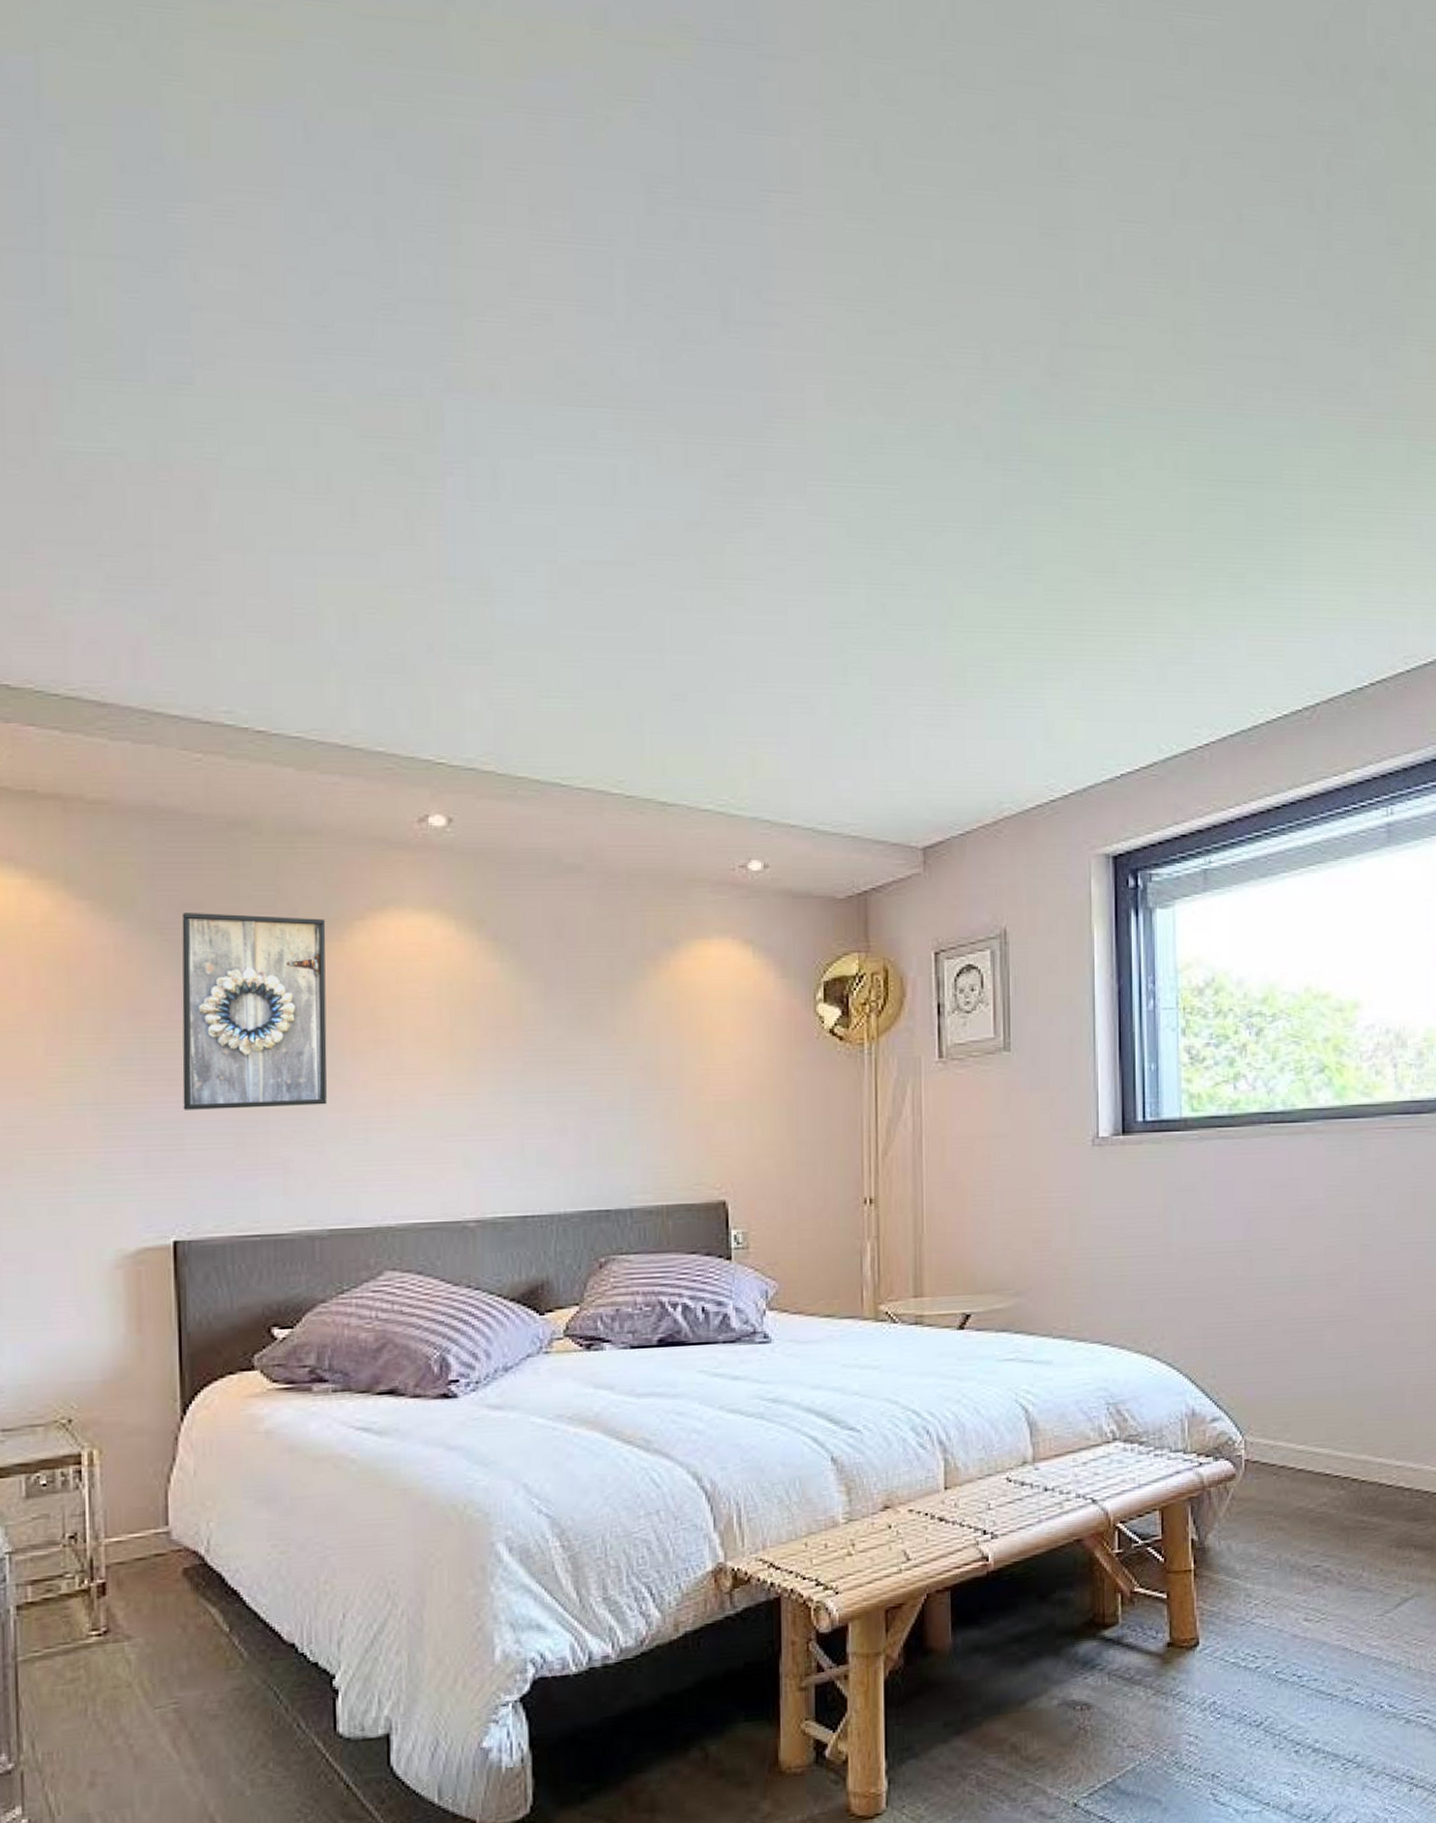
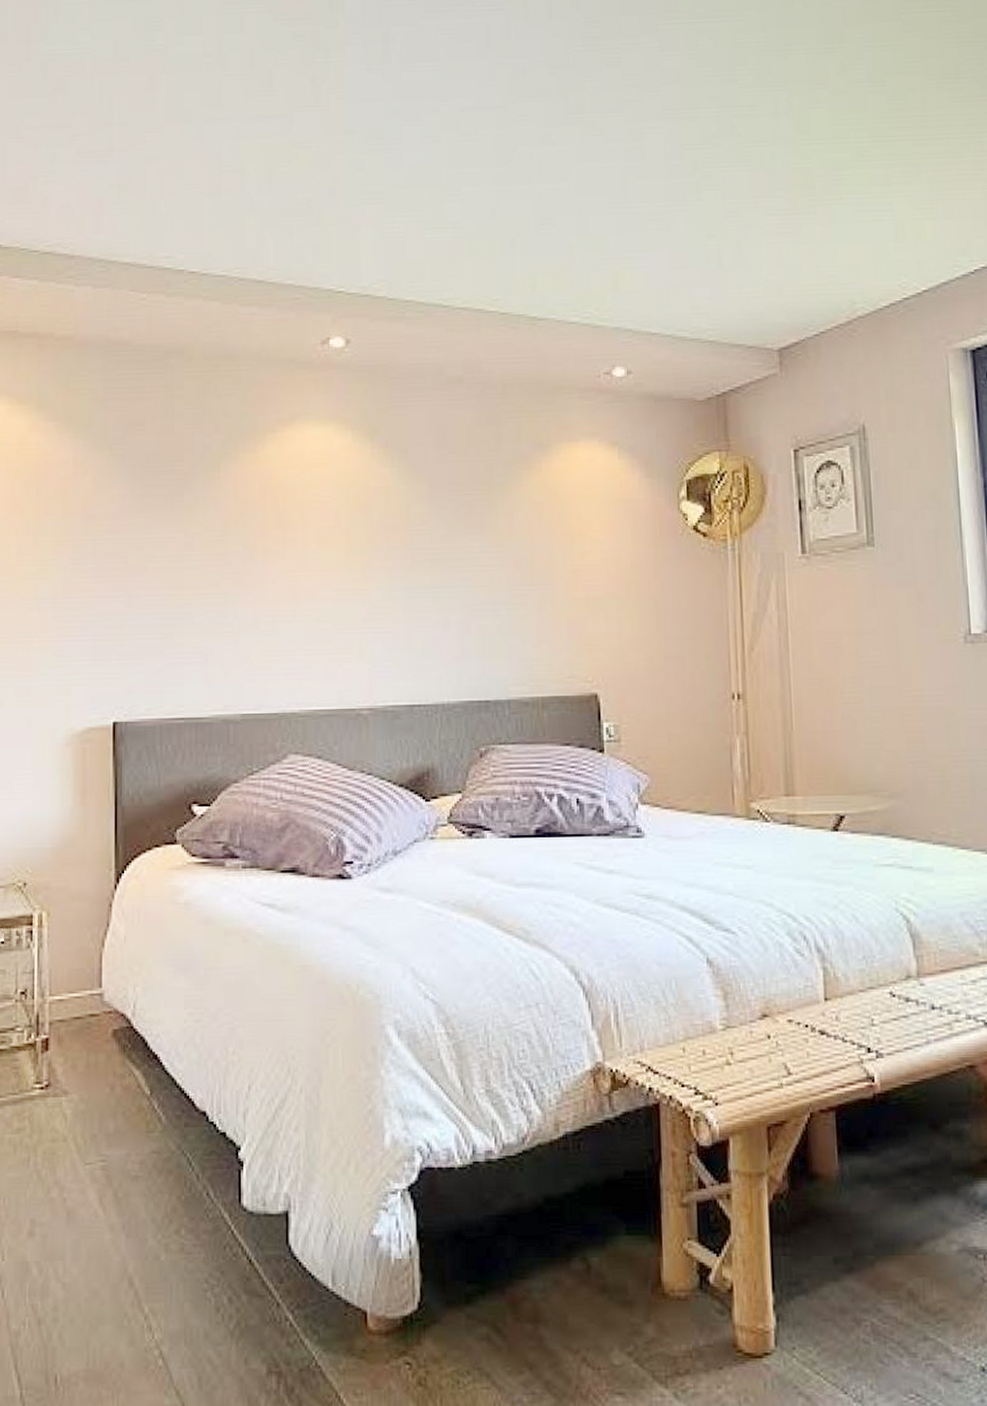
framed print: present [182,913,327,1110] -> none [124,430,243,604]

